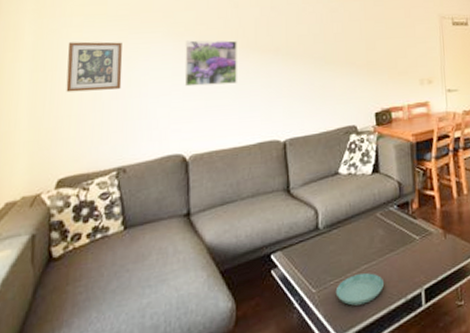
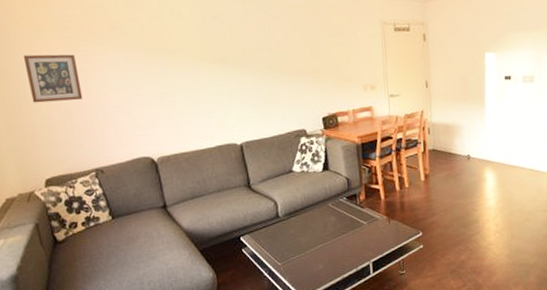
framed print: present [184,40,237,87] -> none [134,50,190,96]
saucer: present [335,273,384,306] -> none [297,250,338,275]

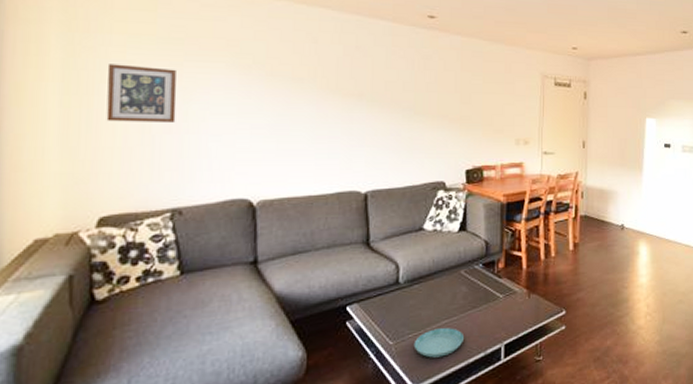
saucer: none [297,250,338,275] -> present [413,328,463,358]

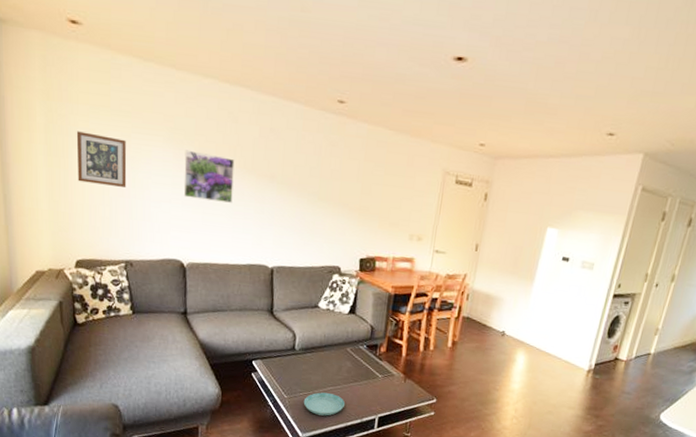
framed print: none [252,75,315,127] -> present [183,150,235,203]

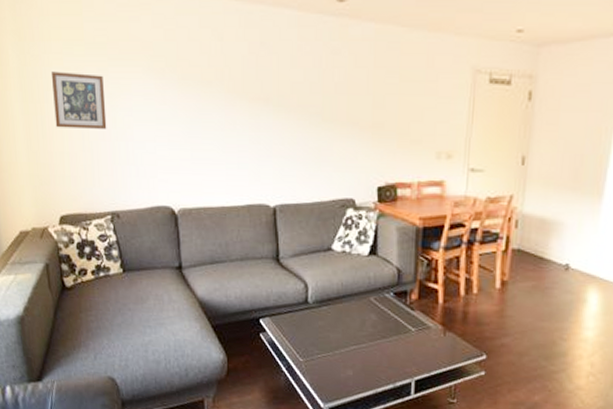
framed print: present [183,150,235,203] -> none [167,79,224,135]
saucer: present [303,392,345,416] -> none [322,353,372,382]

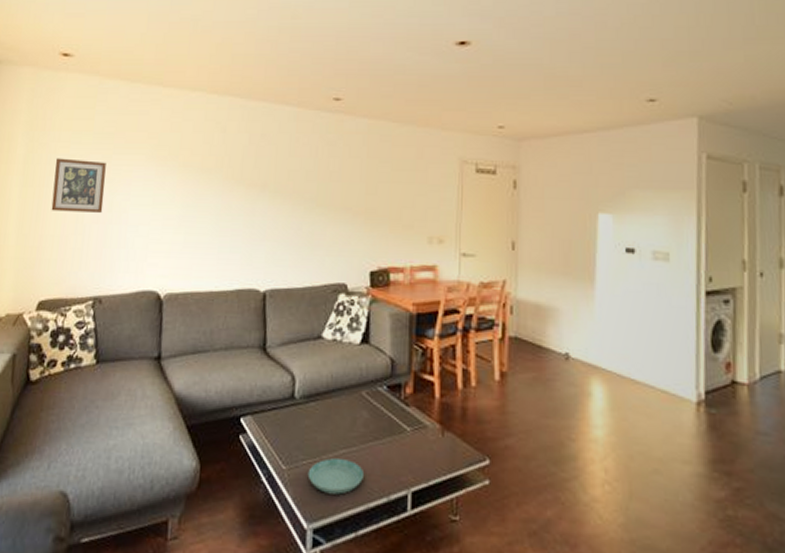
saucer: none [322,353,372,382] -> present [307,458,363,495]

